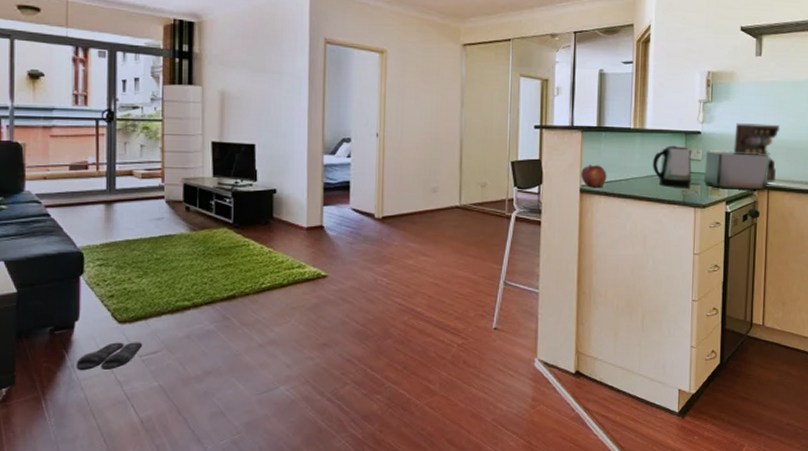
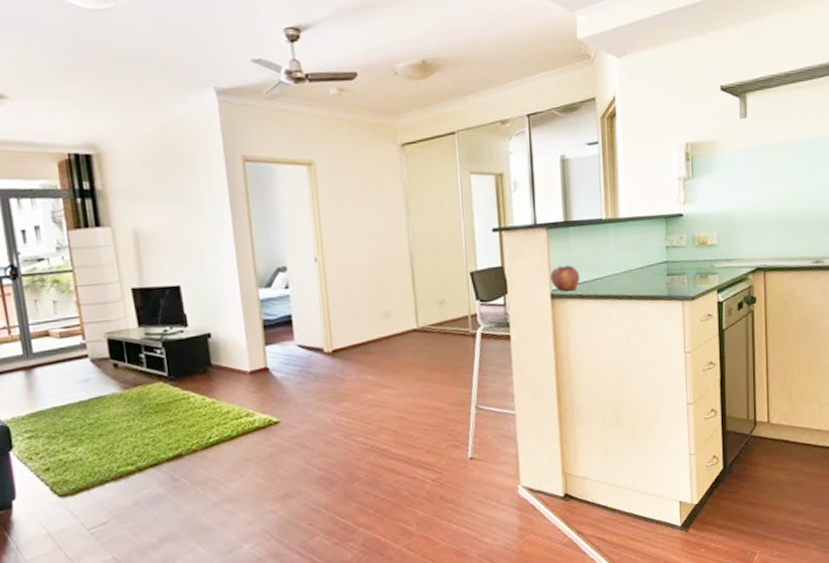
slippers: present [77,342,143,370] -> none [21,514,89,551]
kettle: present [652,145,692,188] -> none [630,232,676,282]
toaster: present [704,151,768,191] -> none [690,231,764,277]
spice rack: present [733,123,780,183] -> none [721,195,773,263]

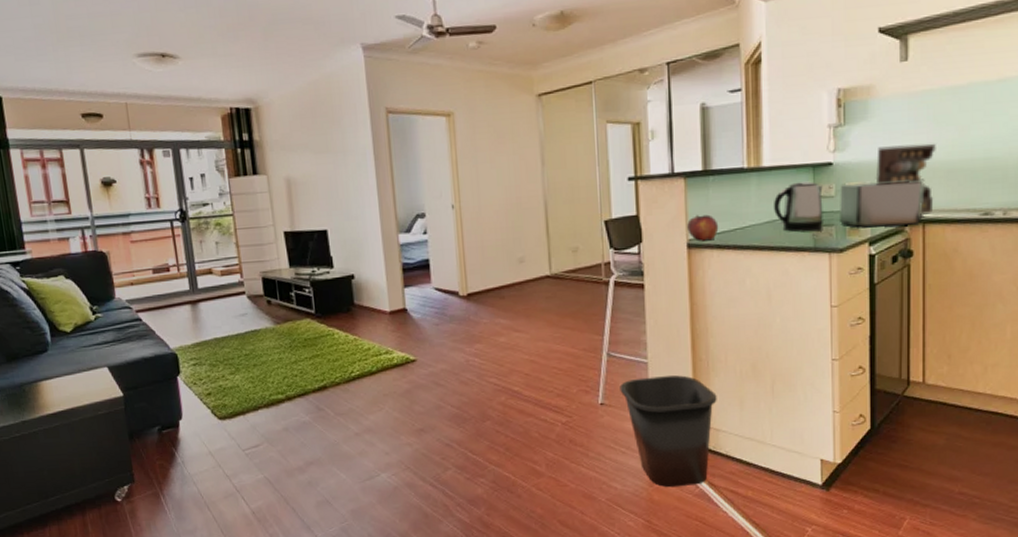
waste bin: none [488,425,583,538] -> present [619,375,717,487]
kettle: none [630,232,676,282] -> present [773,181,823,233]
toaster: none [690,231,764,277] -> present [840,181,923,228]
spice rack: none [721,195,773,263] -> present [875,143,936,215]

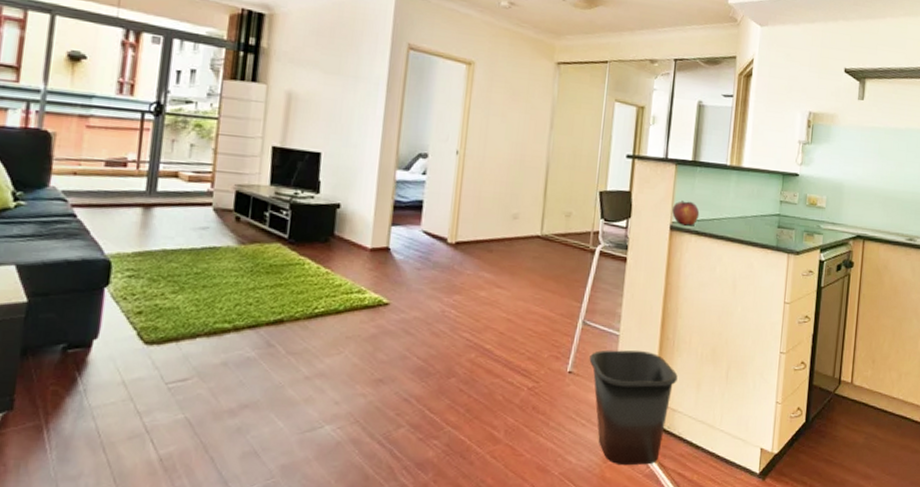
kettle: present [773,181,823,233] -> none [747,186,789,233]
toaster: present [840,181,923,228] -> none [799,195,865,241]
spice rack: present [875,143,936,215] -> none [830,168,879,233]

